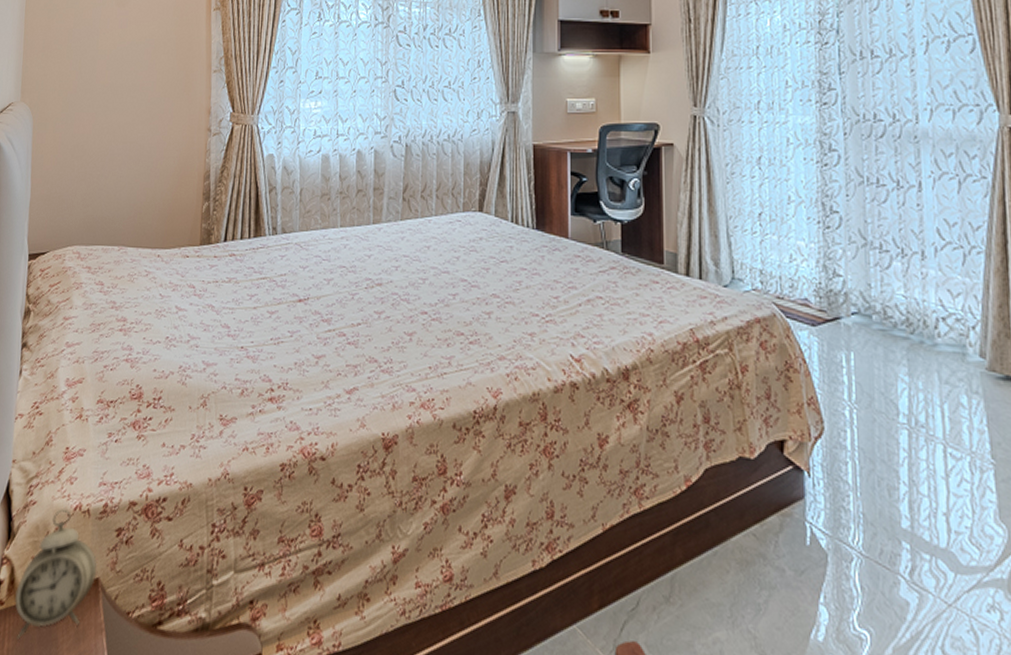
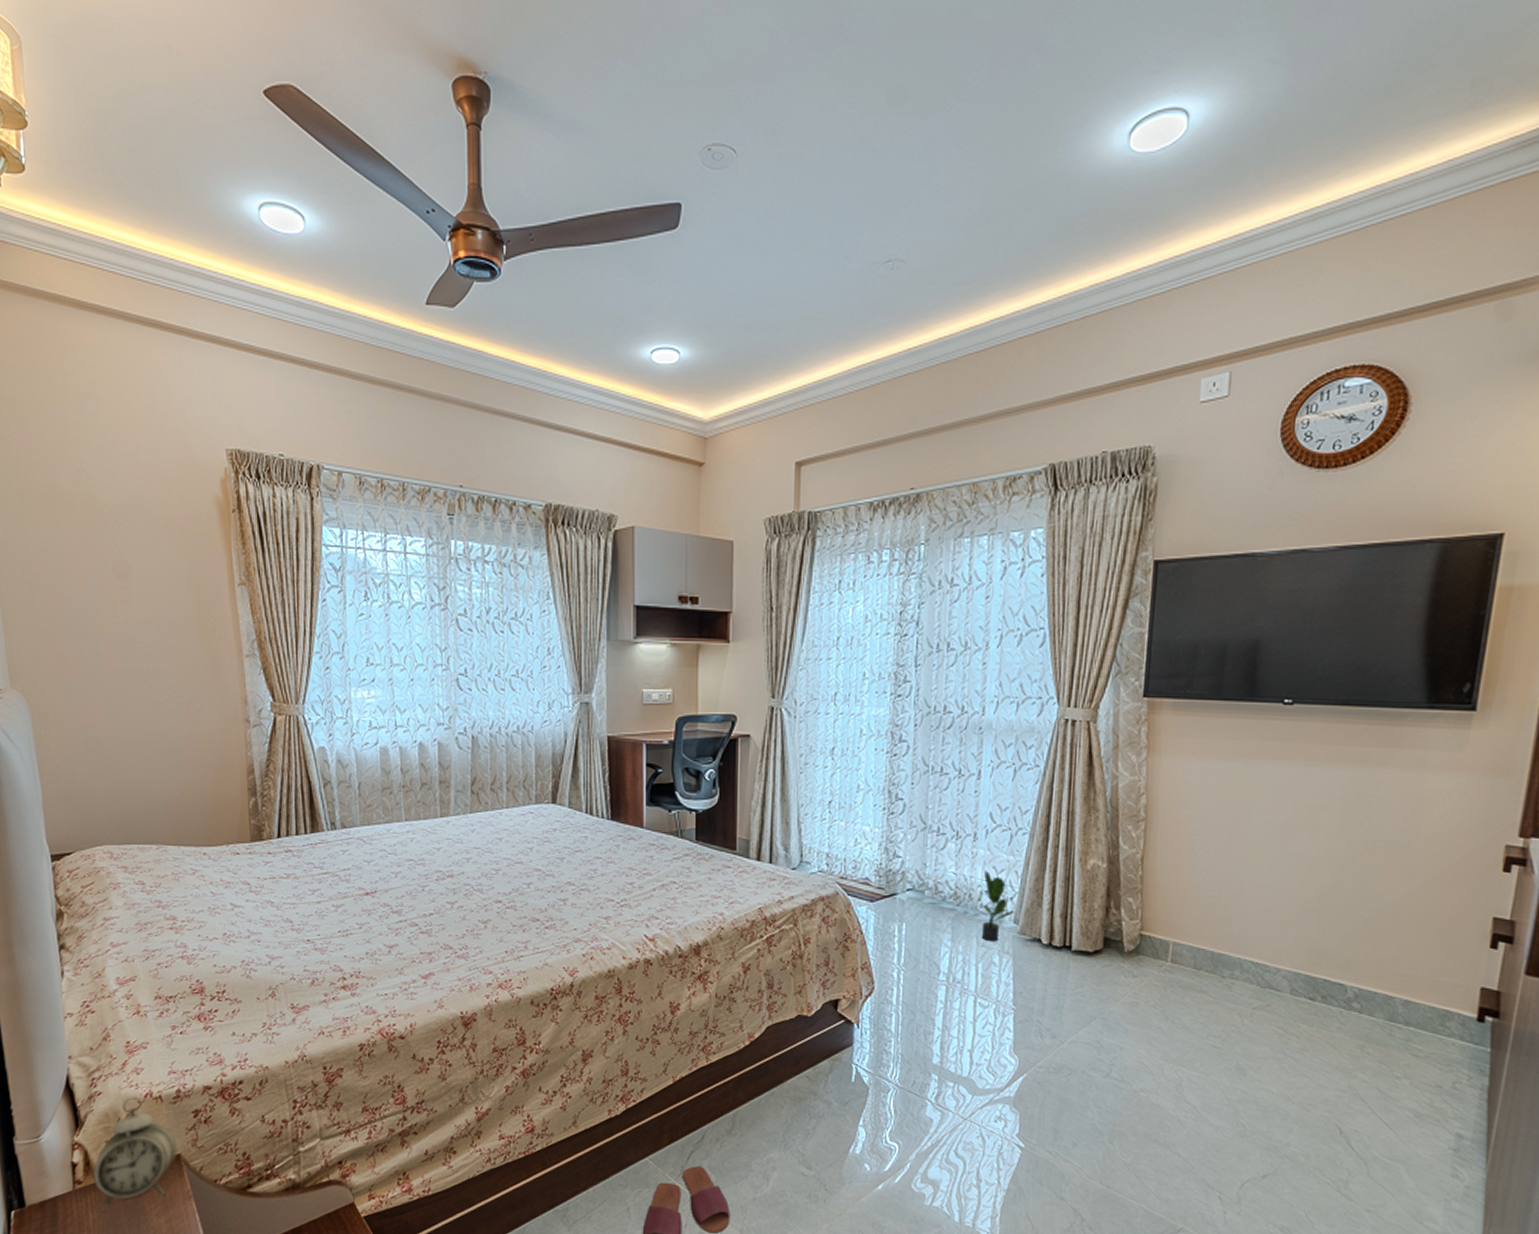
potted plant: none [933,292,980,379] -> present [976,869,1015,942]

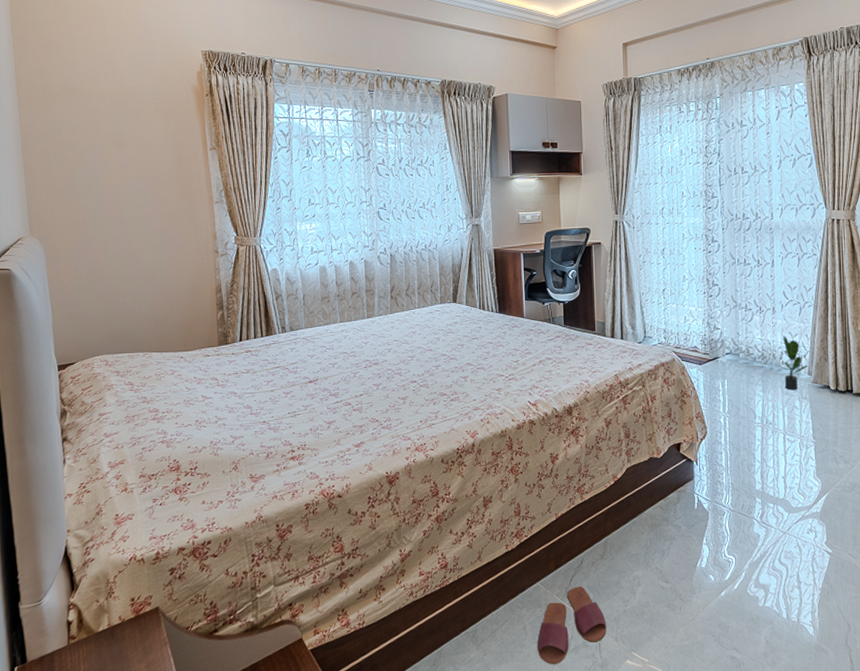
alarm clock: present [93,1097,177,1211] -> none [85,561,156,661]

